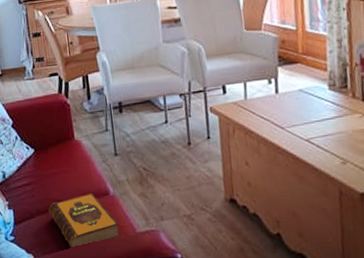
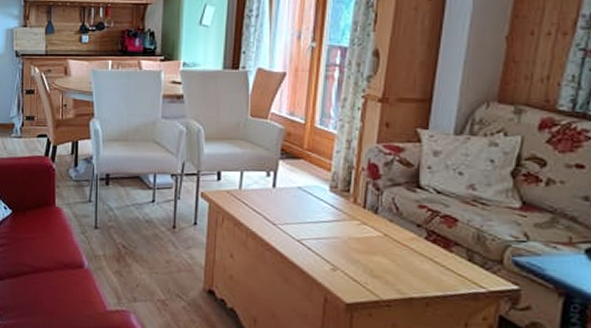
hardback book: present [49,192,120,251] -> none [19,263,89,319]

